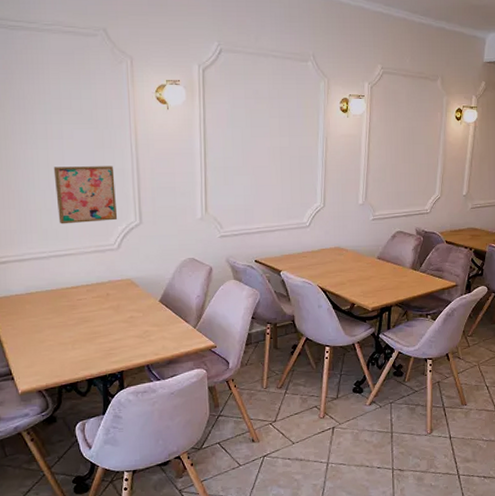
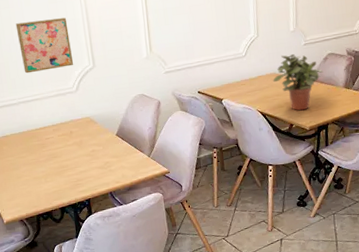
potted plant: none [337,228,391,290] -> present [273,53,324,111]

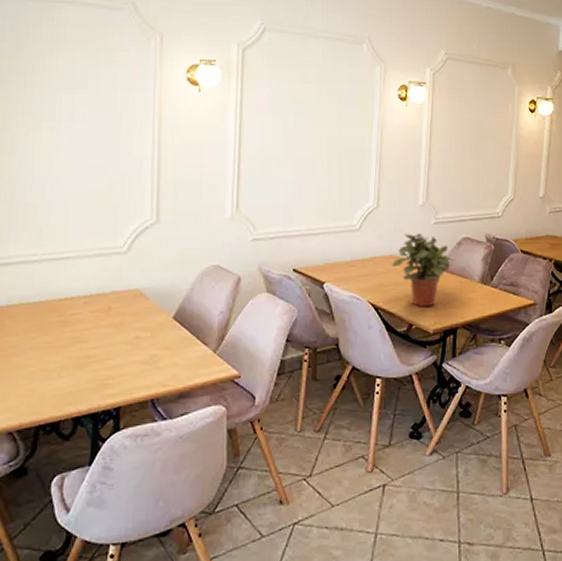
wall art: present [15,18,74,74] -> none [57,153,131,221]

